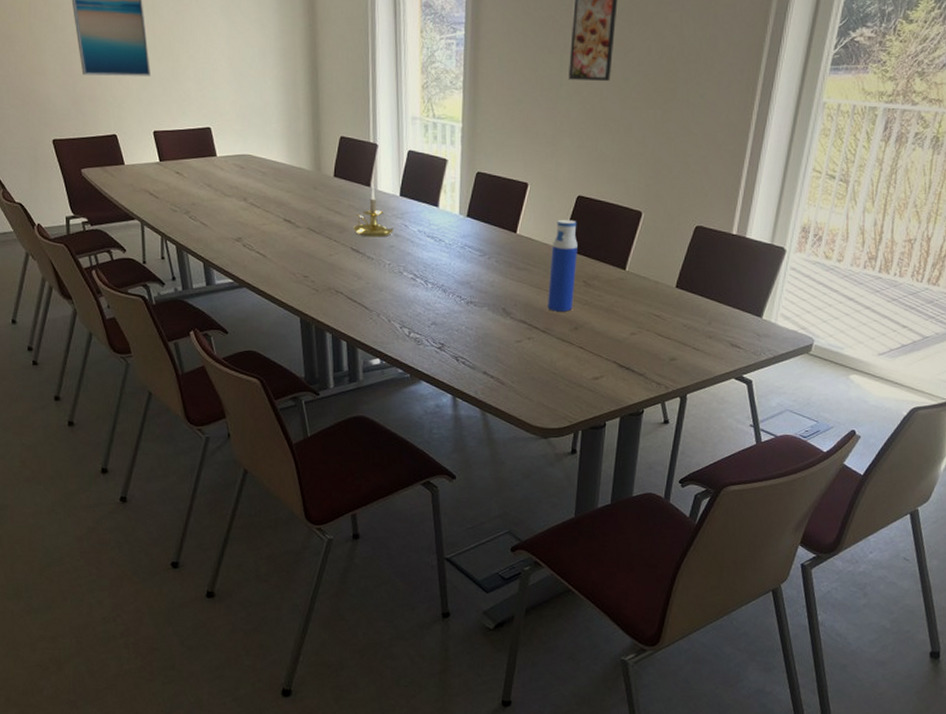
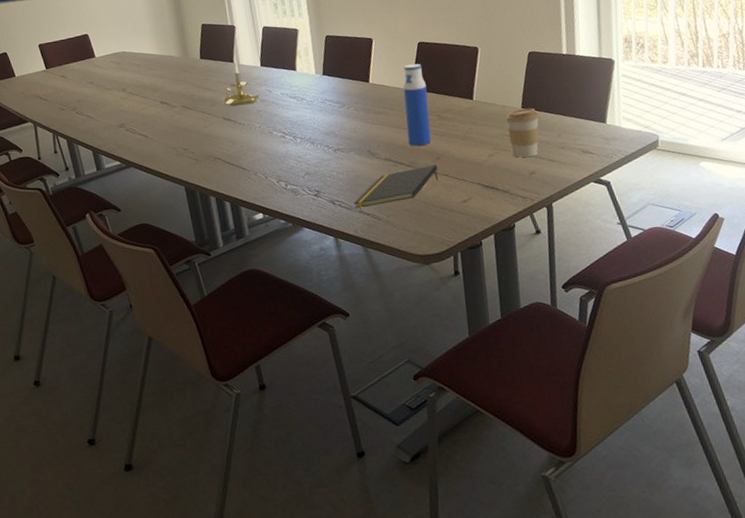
notepad: none [478,335,574,369] -> present [353,165,438,209]
coffee cup: none [655,288,694,341] -> present [505,108,540,158]

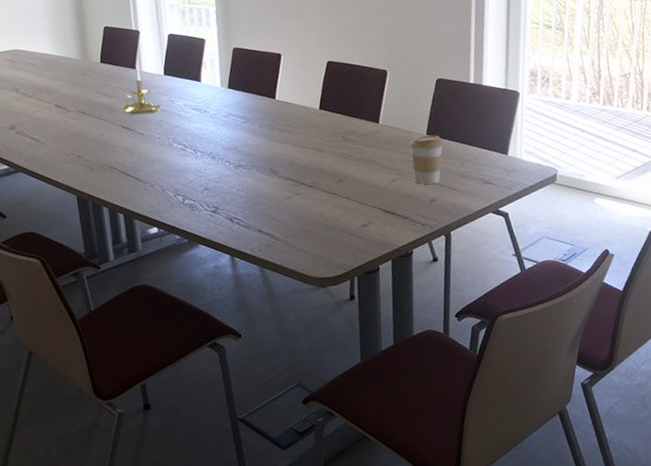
notepad: present [353,165,438,209] -> none [252,187,340,228]
water bottle: present [402,63,432,146] -> none [309,83,335,167]

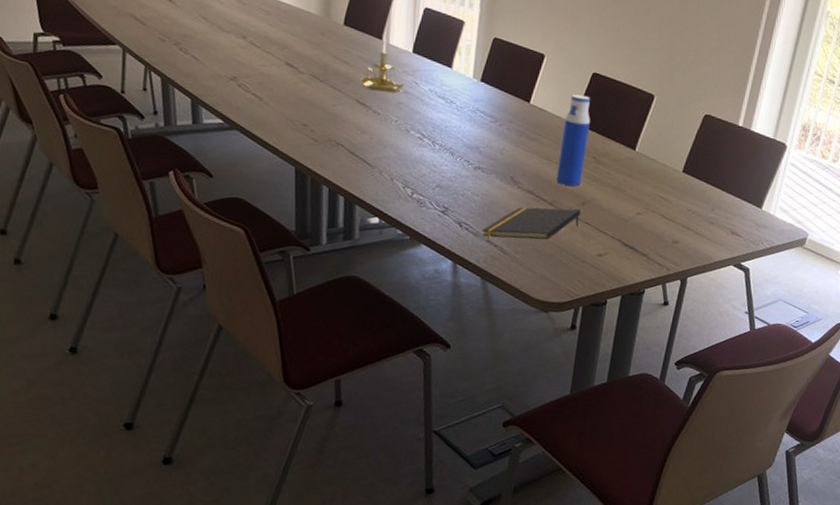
notepad: none [252,187,340,228] -> present [482,207,581,240]
water bottle: none [309,83,335,167] -> present [556,94,591,186]
coffee cup: present [410,135,444,184] -> none [660,172,699,225]

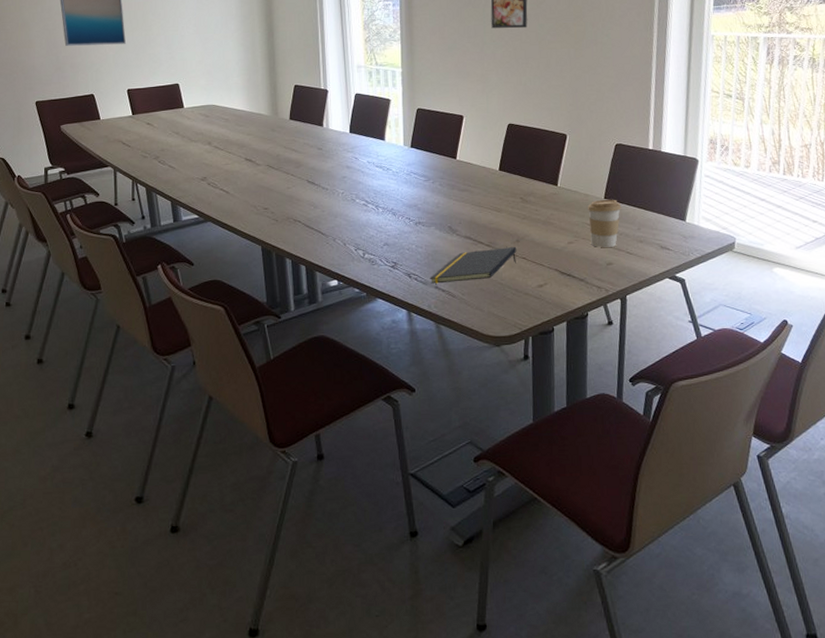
candle holder: present [360,38,404,93] -> none [308,125,345,170]
water bottle: present [556,94,591,186] -> none [489,144,513,227]
coffee cup: none [660,172,699,225] -> present [588,199,622,247]

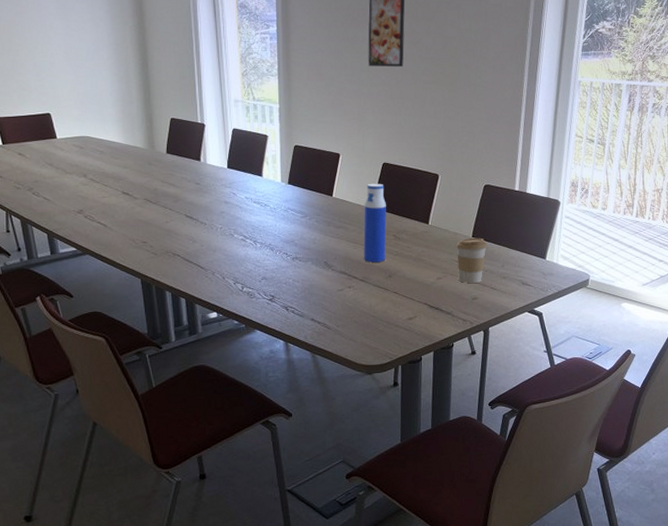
notepad: present [429,247,517,284] -> none [306,282,389,316]
water bottle: none [489,144,513,227] -> present [363,183,387,262]

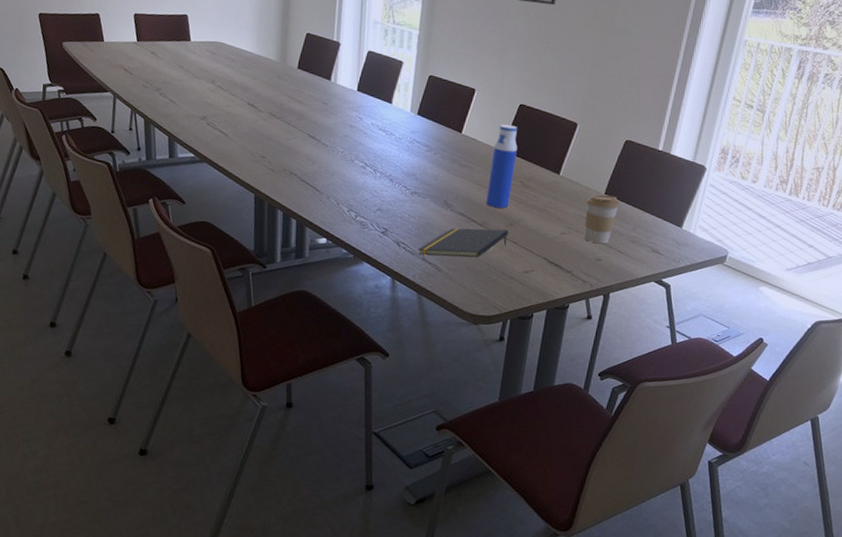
notepad: none [306,282,389,316] -> present [418,228,509,258]

